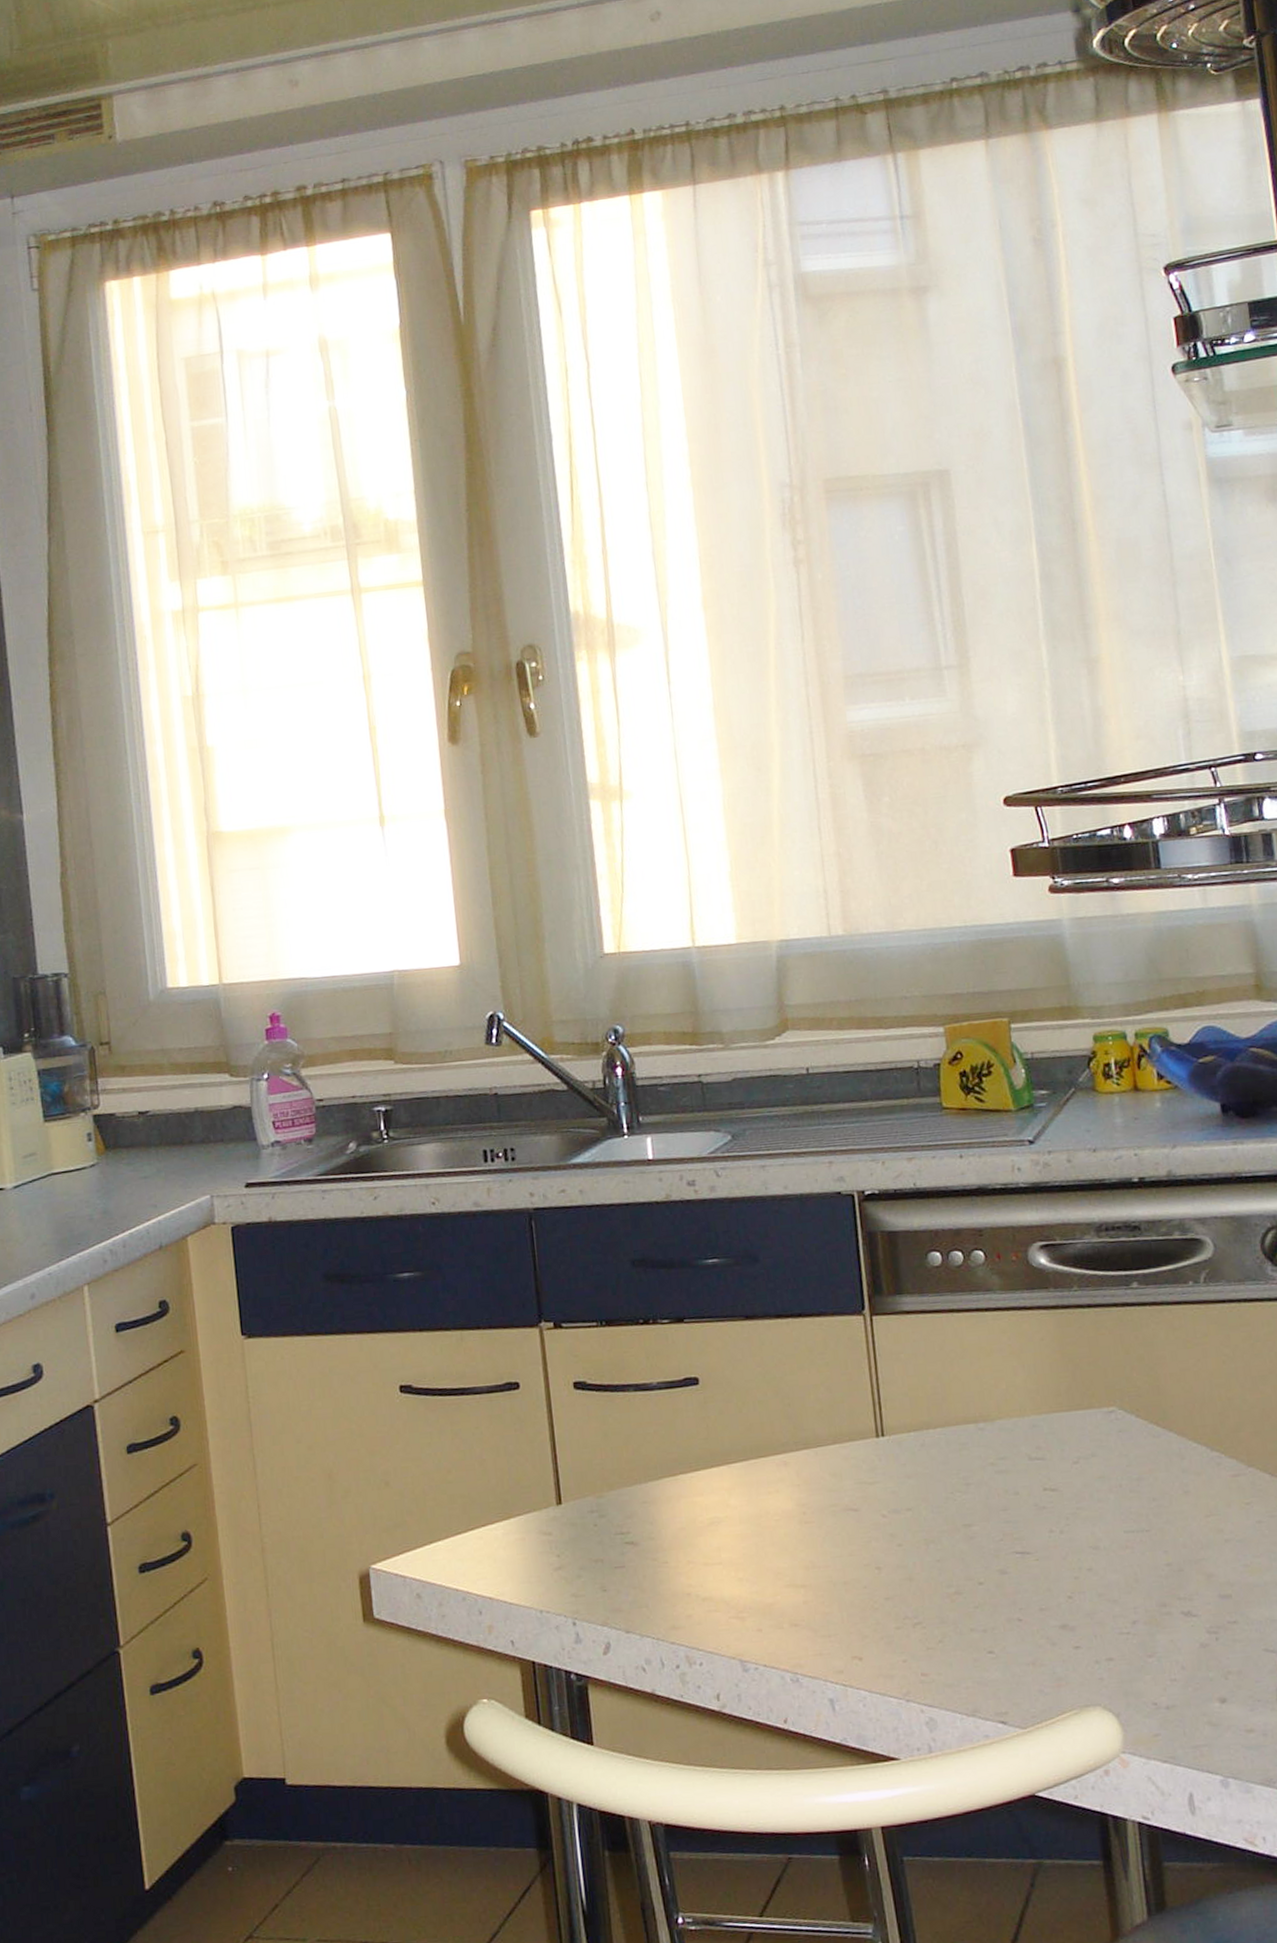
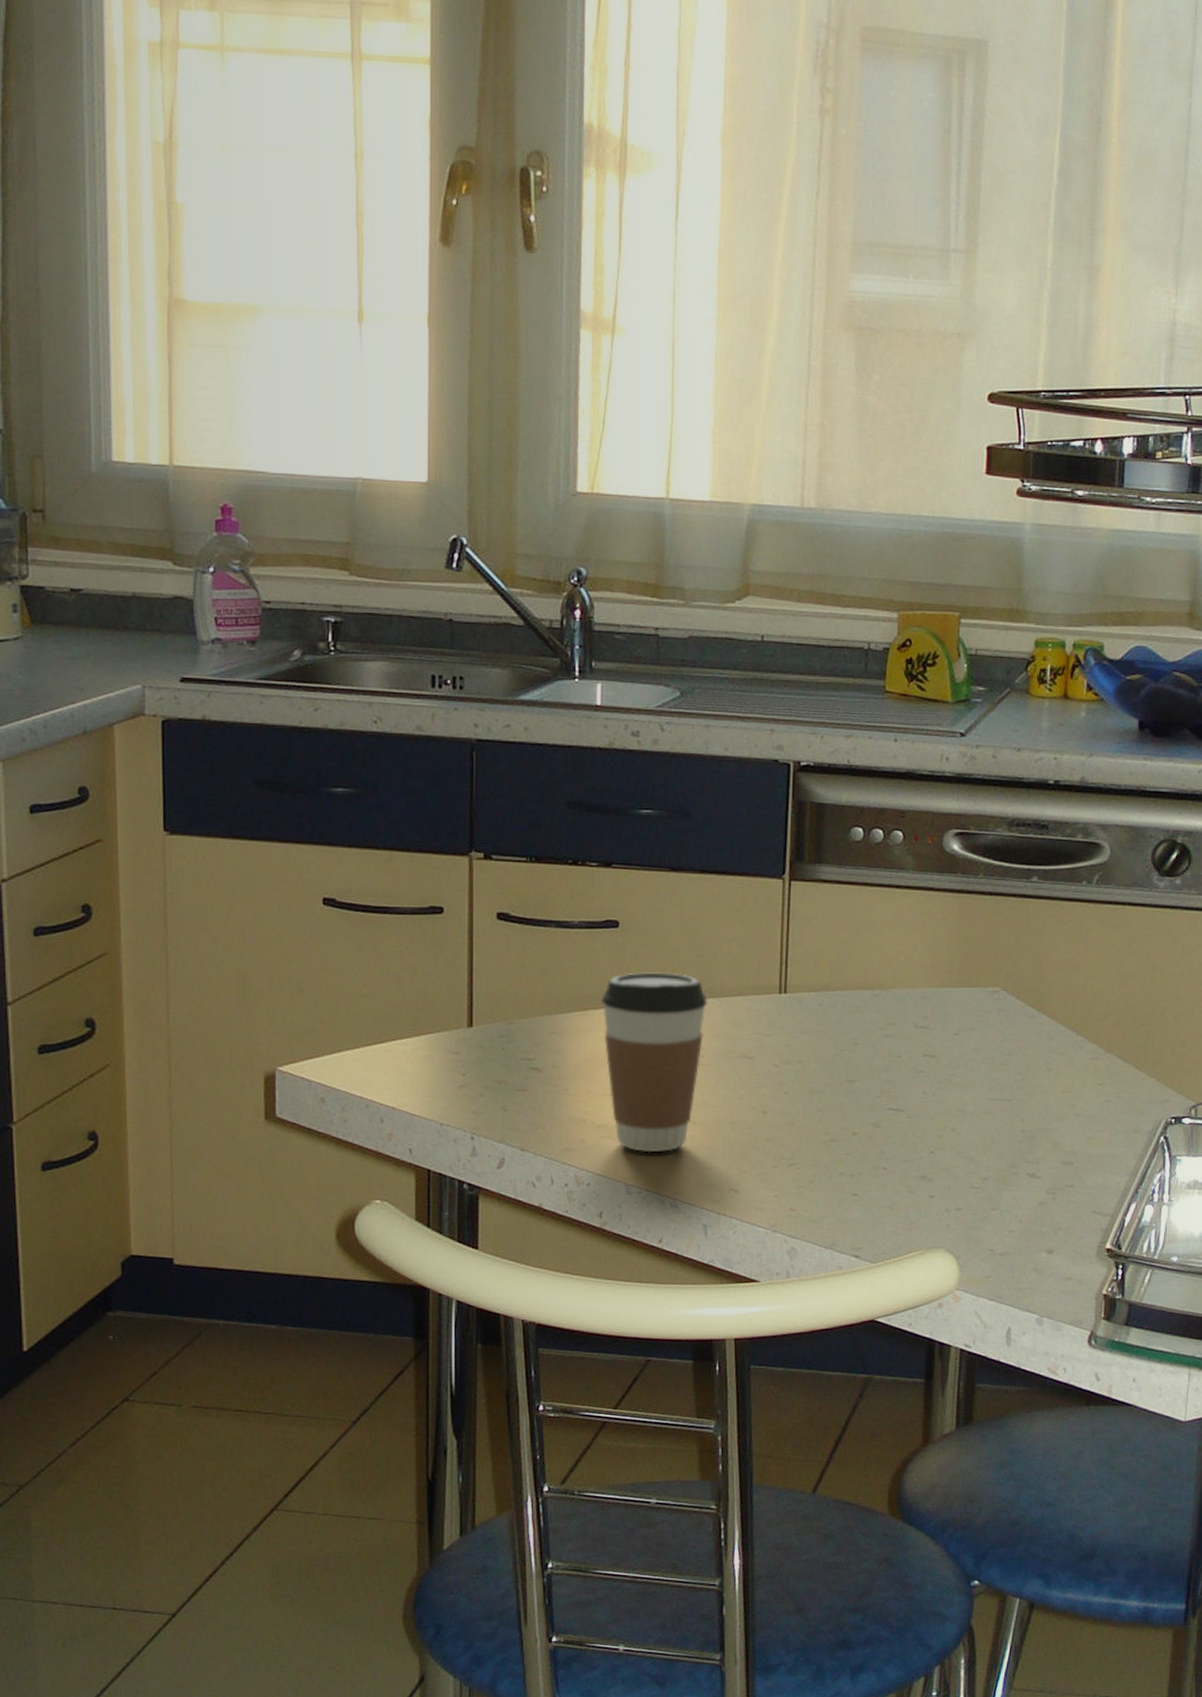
coffee cup: none [689,1426,803,1624] -> present [600,972,708,1153]

